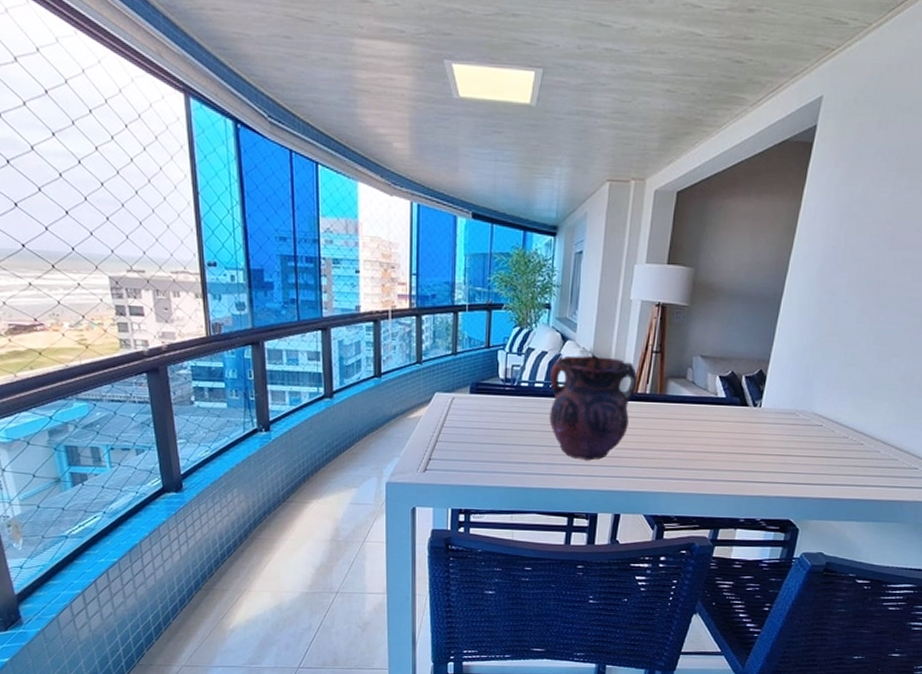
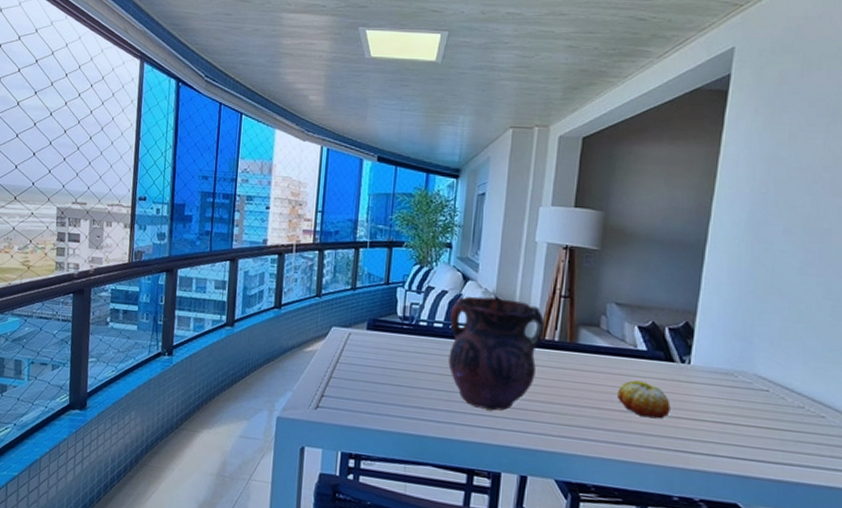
fruit: none [699,424,743,456] -> present [617,380,671,419]

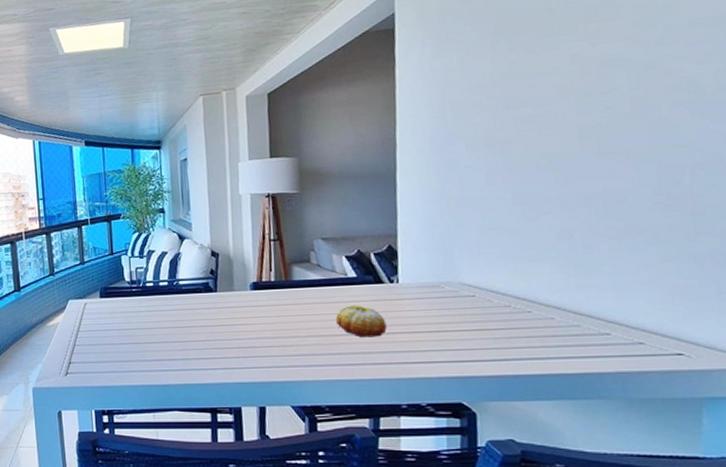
vase: present [448,296,545,411] -> none [173,250,261,353]

